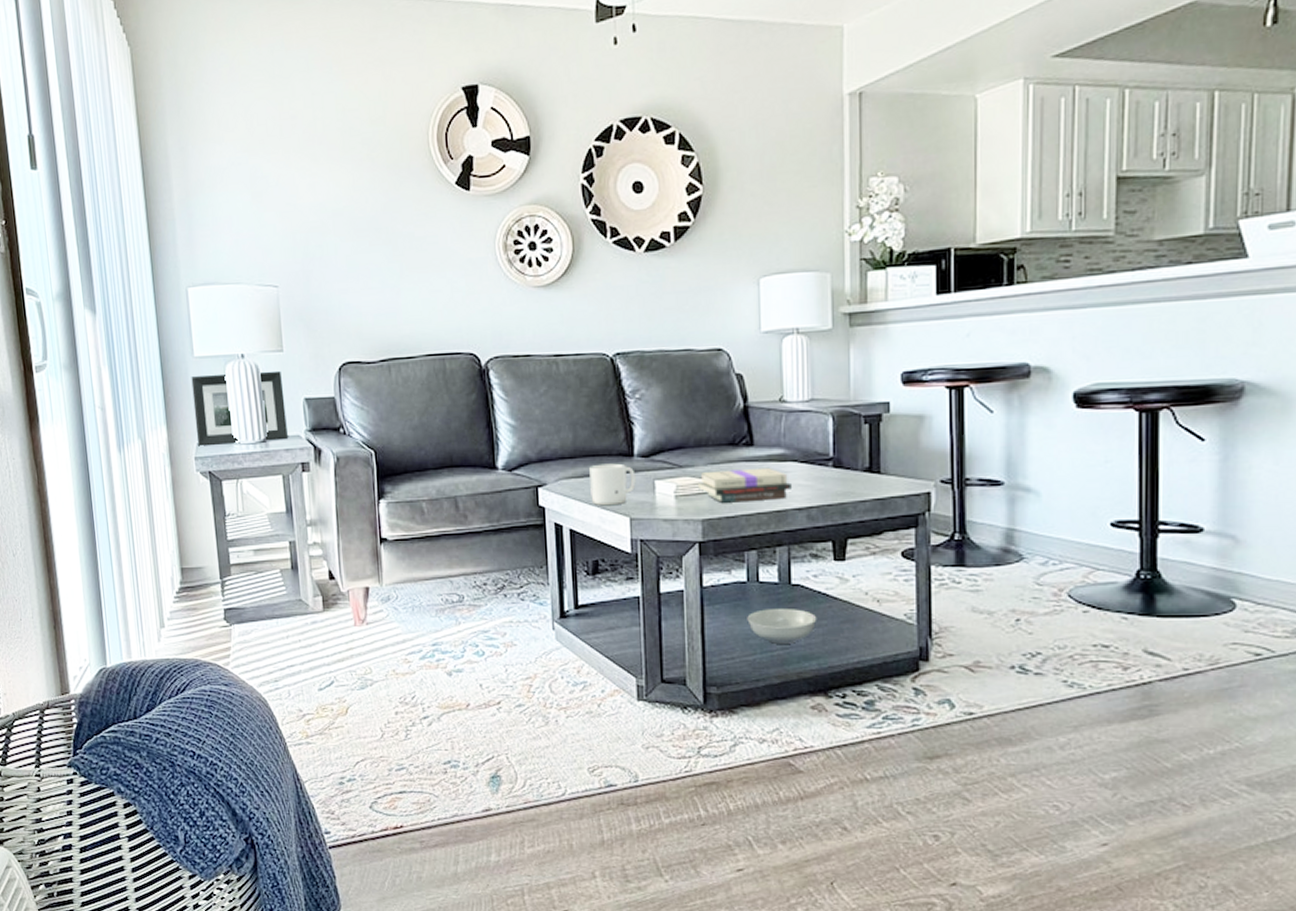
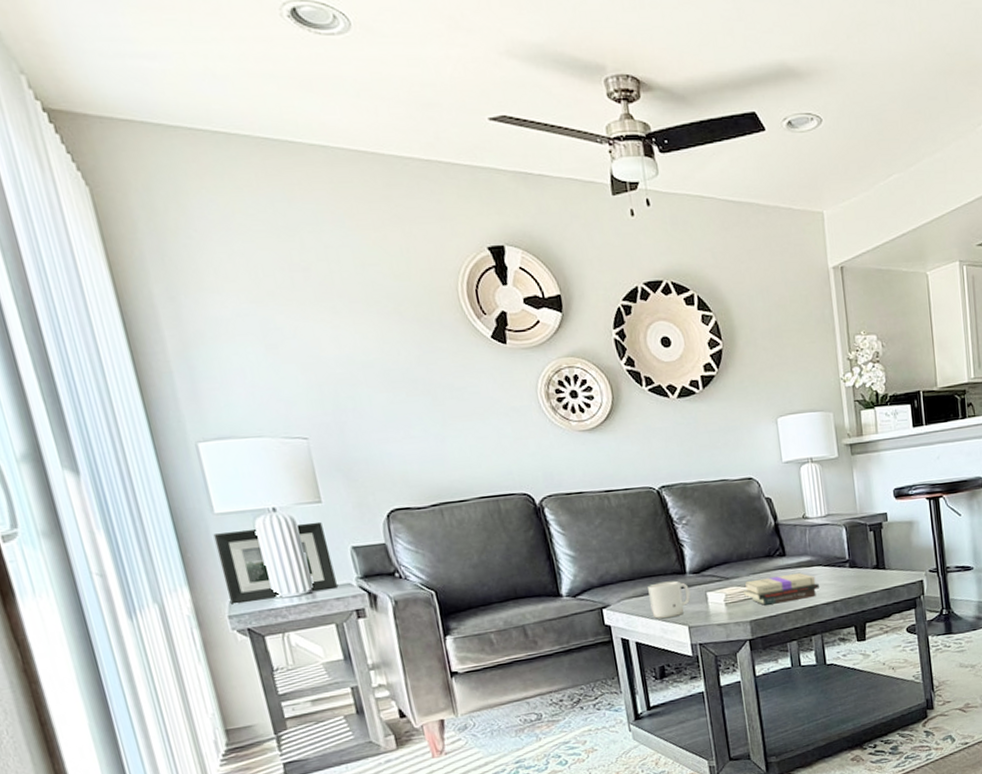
bowl: present [747,607,817,645] -> none [794,683,849,714]

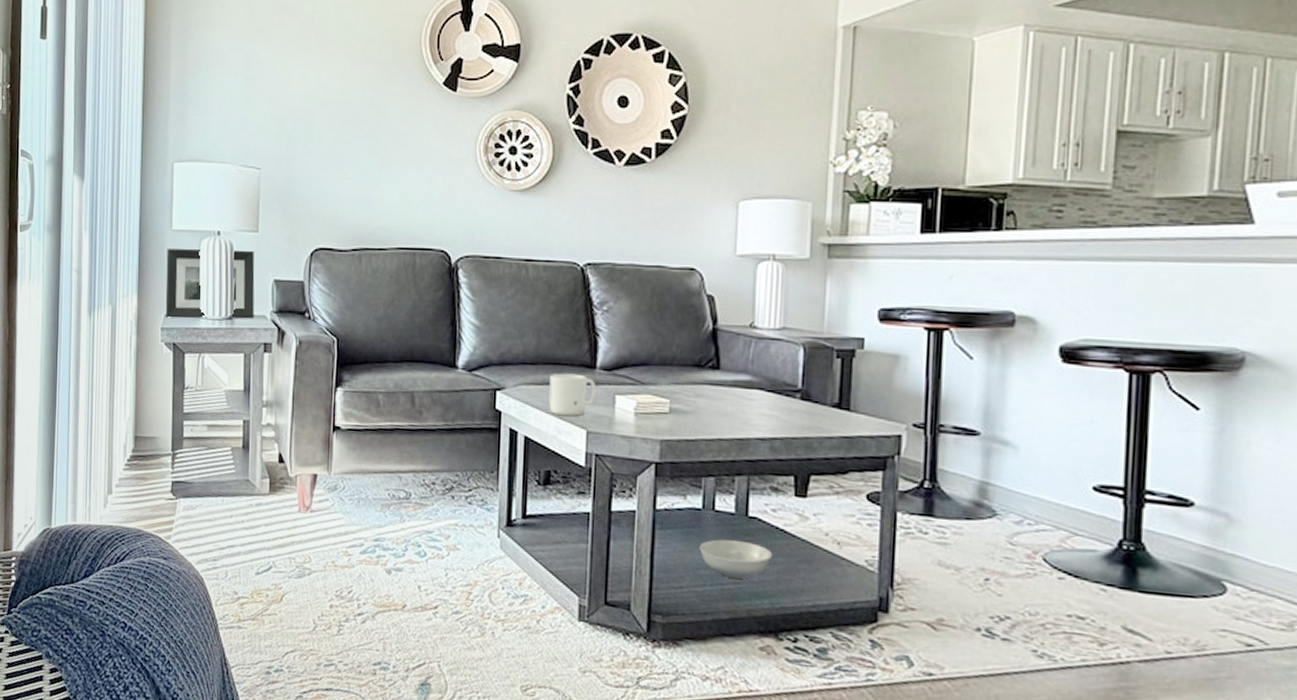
books: present [744,572,820,605] -> none [660,391,758,427]
bowl: none [794,683,849,714] -> present [699,539,773,580]

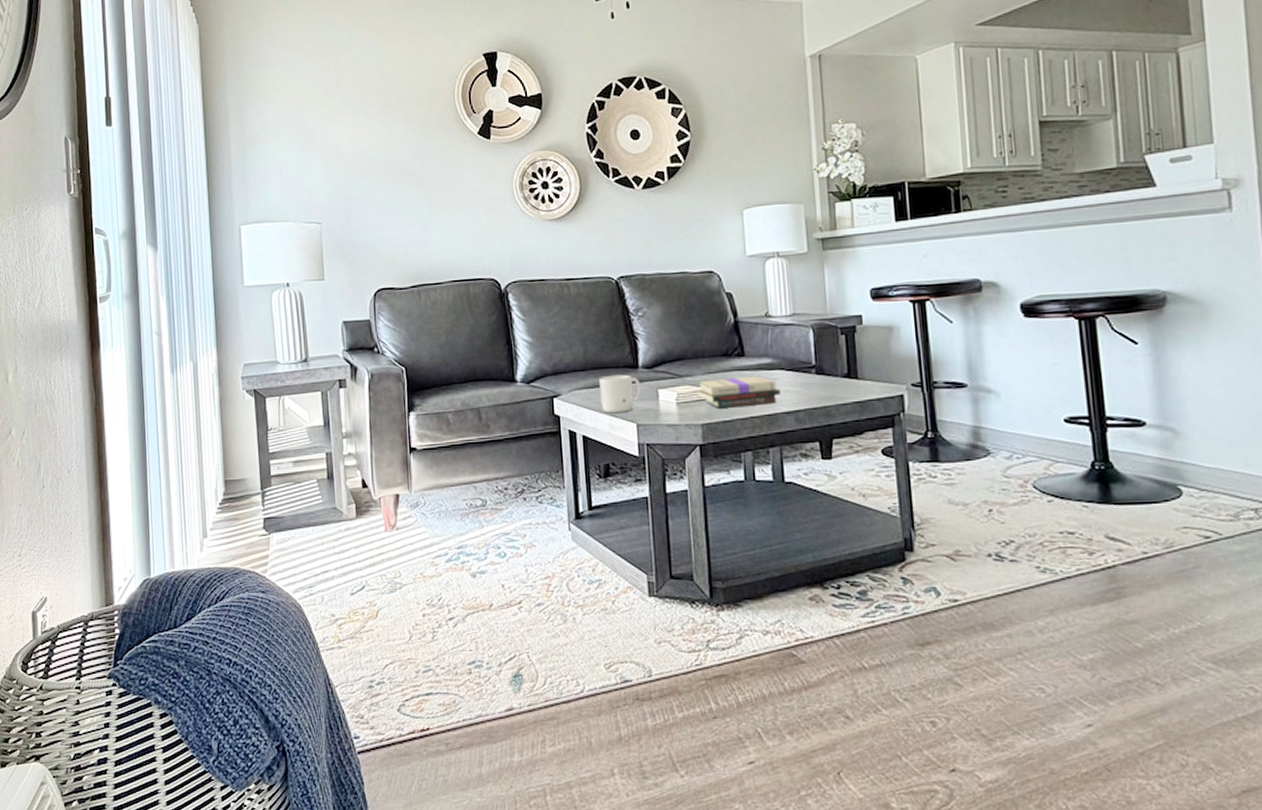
picture frame: present [165,249,255,319] -> none [241,297,327,367]
books: none [660,391,758,427] -> present [697,375,781,409]
bowl: present [699,539,773,580] -> none [746,504,810,540]

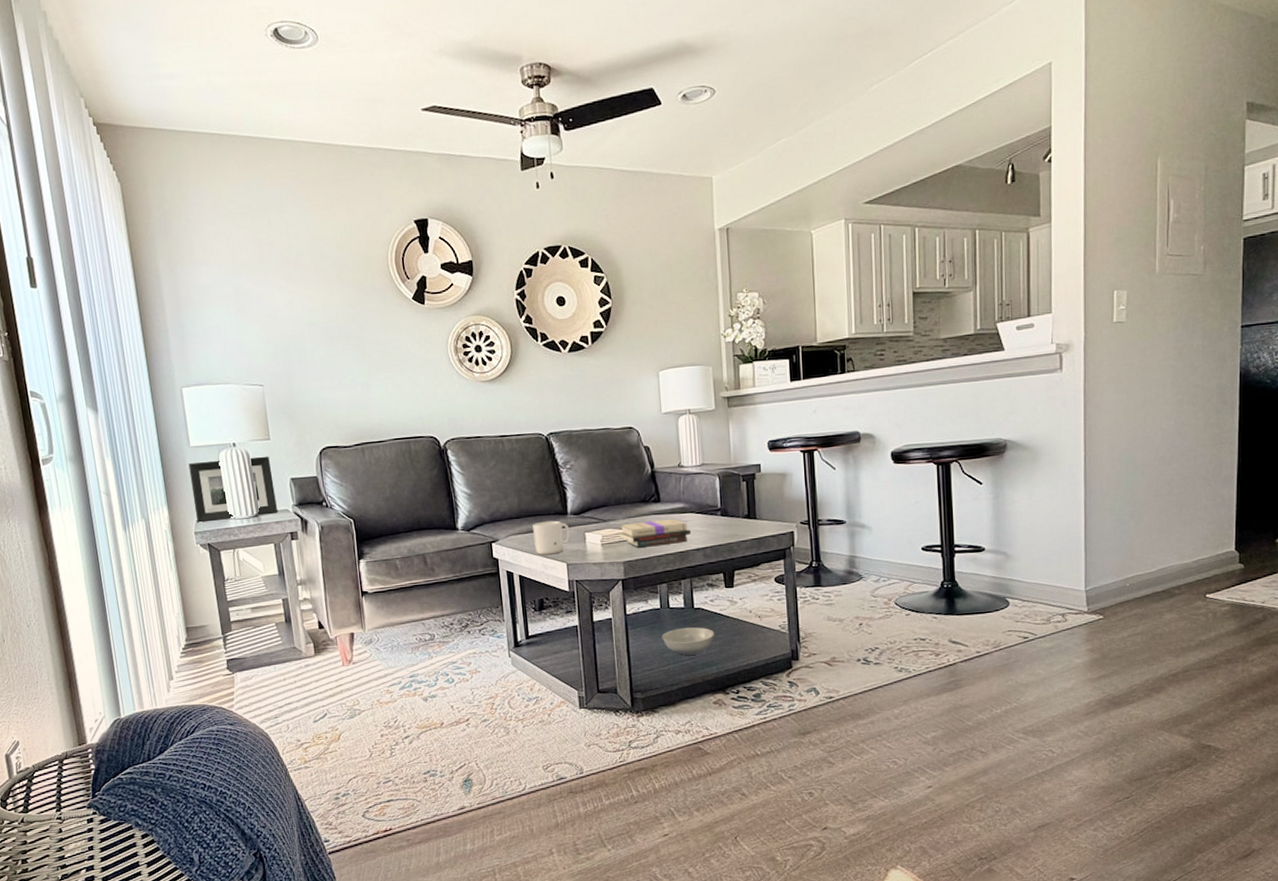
picture frame: none [241,297,327,367] -> present [188,456,278,523]
bowl: none [746,504,810,540] -> present [662,627,715,656]

